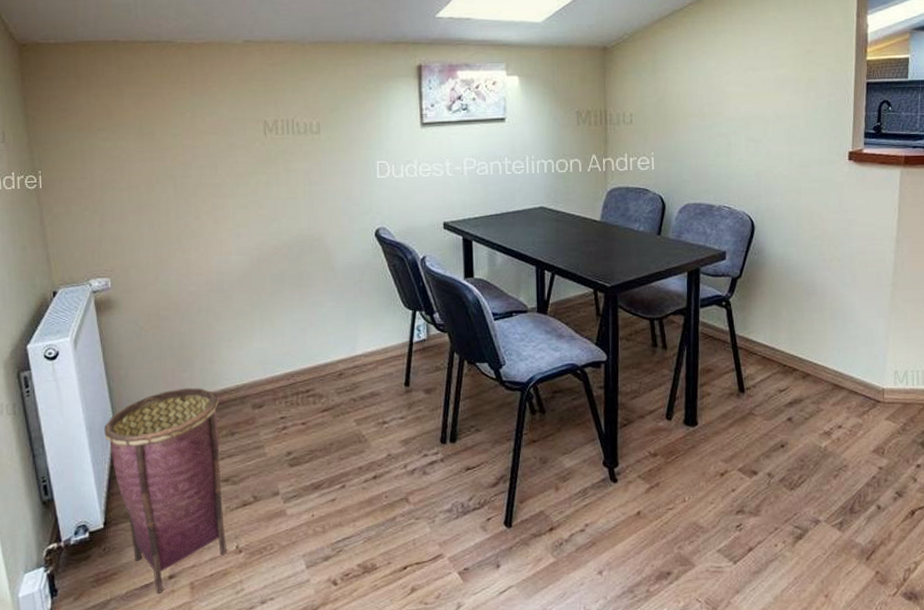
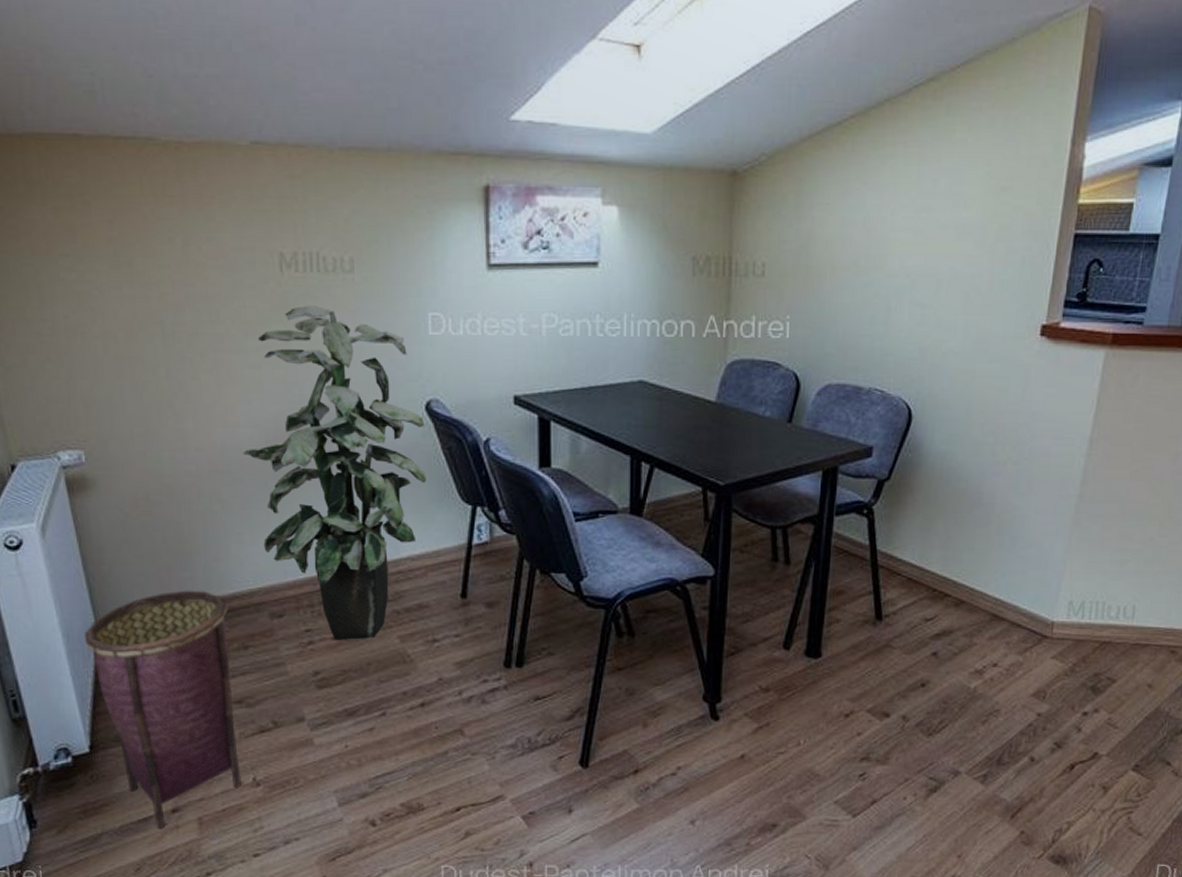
indoor plant: none [233,160,377,425] -> present [242,306,427,640]

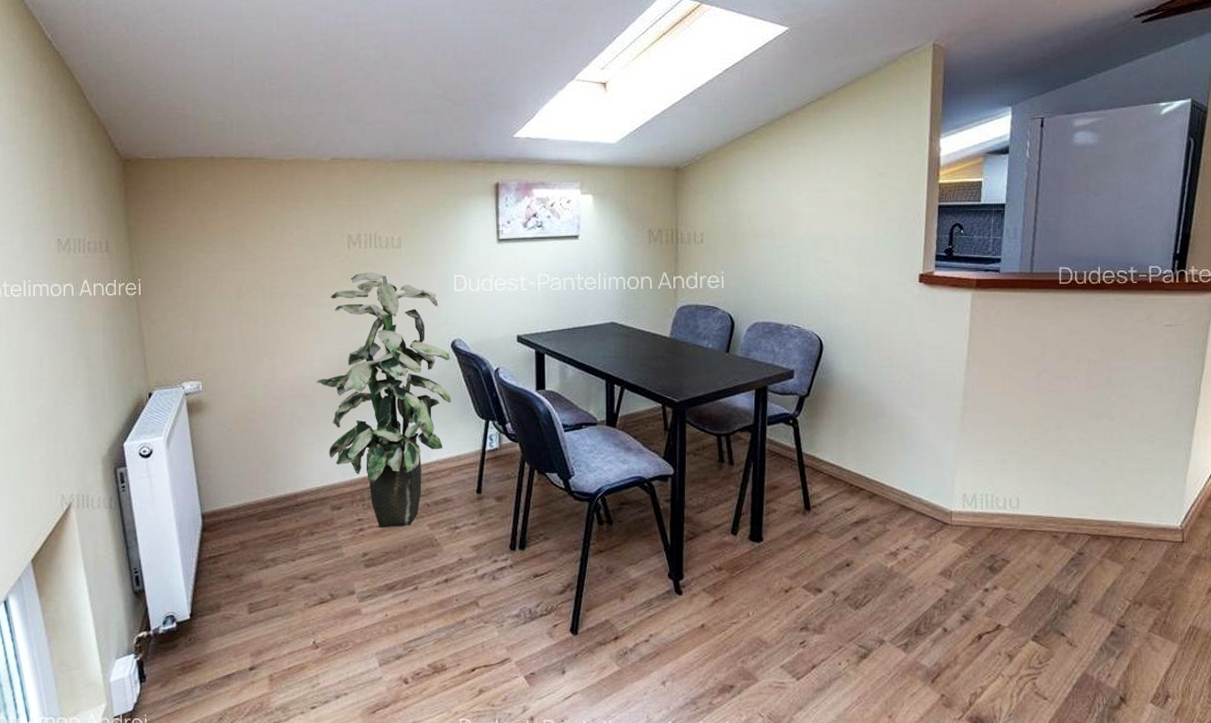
woven basket: present [85,590,241,830] -> none [193,488,304,685]

